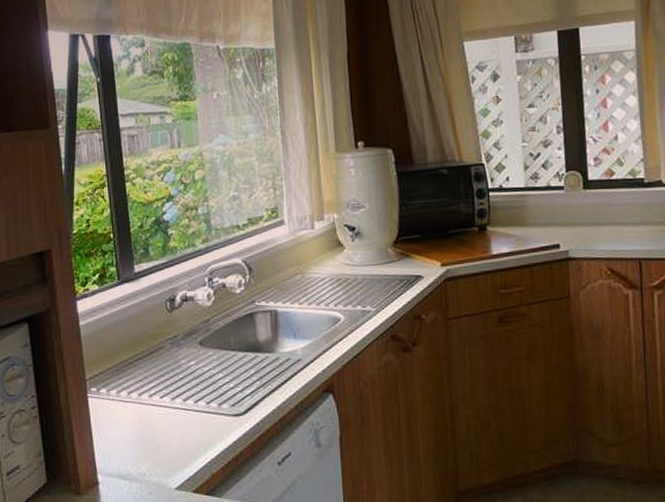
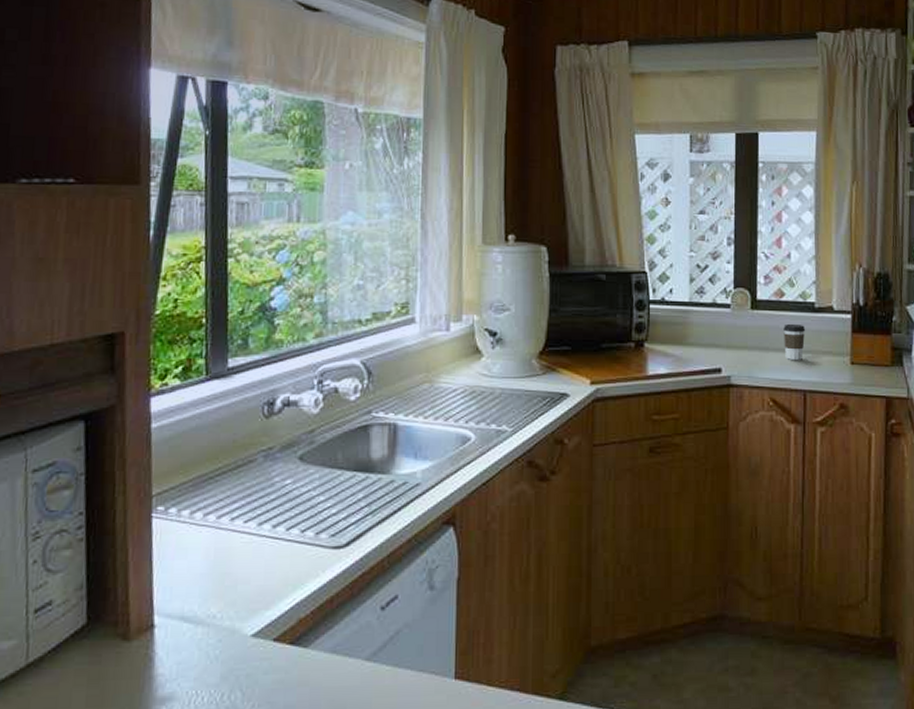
coffee cup: none [615,199,637,232] -> present [783,323,806,360]

